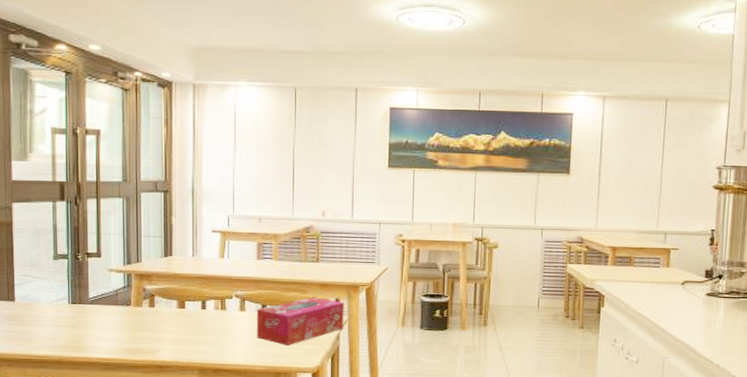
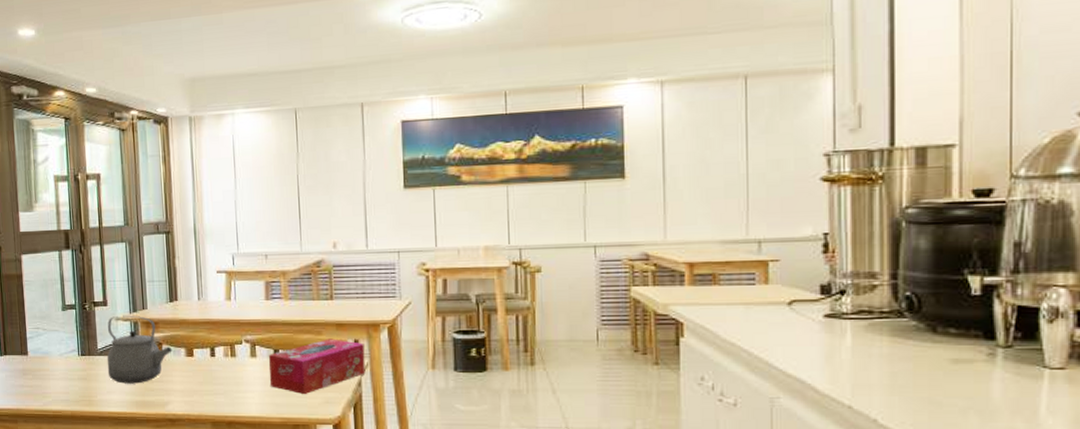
tea kettle: none [98,267,165,332] -> present [106,315,172,384]

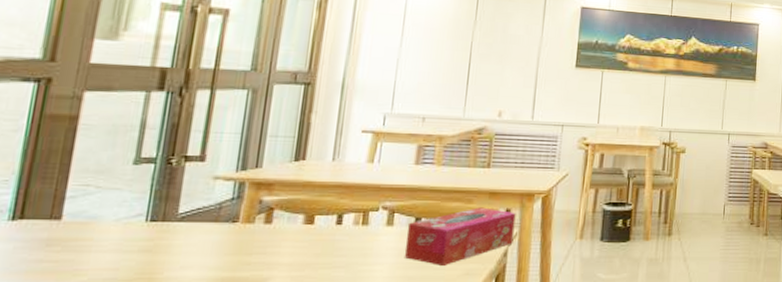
tea kettle: present [106,315,172,384] -> none [186,173,287,257]

